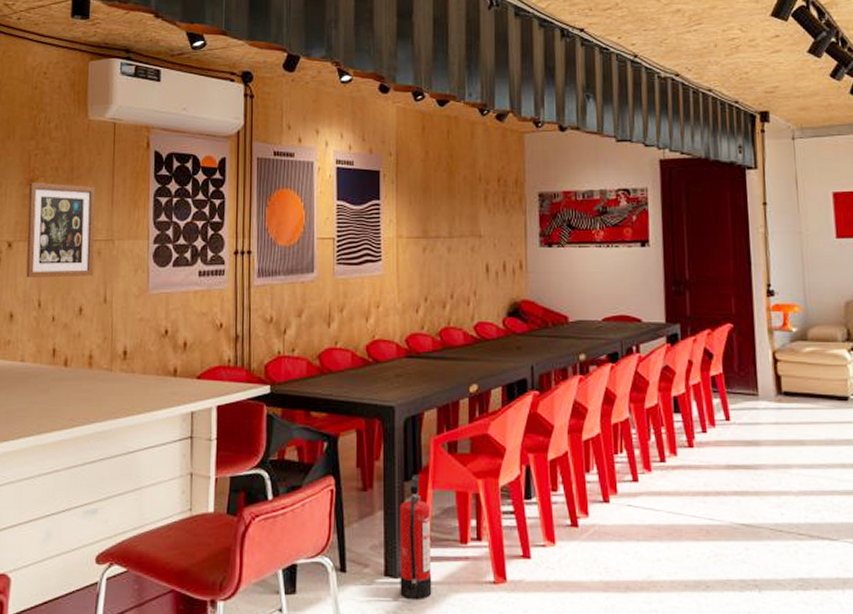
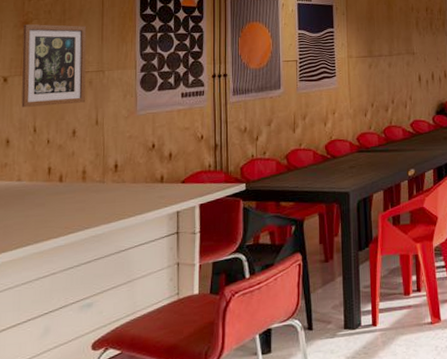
fire extinguisher: present [399,474,432,599] -> none [355,244,383,345]

